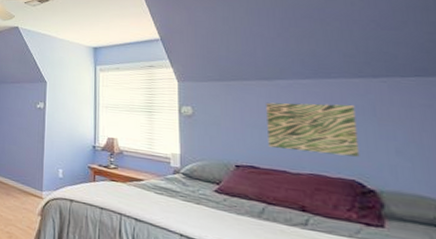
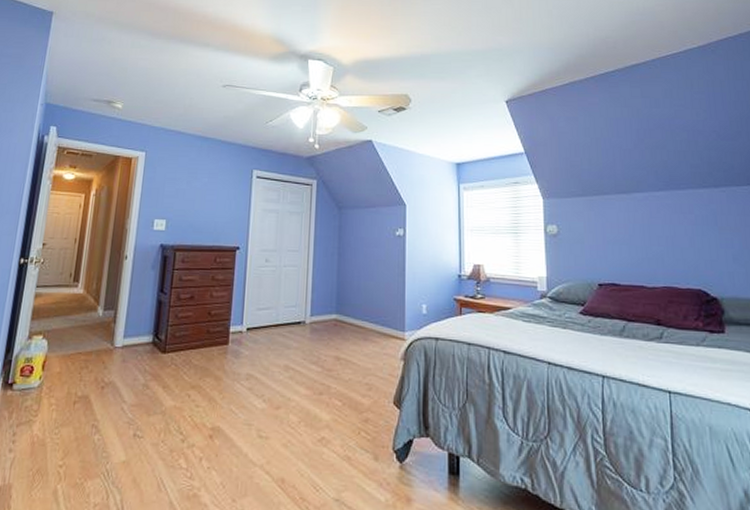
wall art: present [266,102,360,157] -> none [625,215,705,266]

